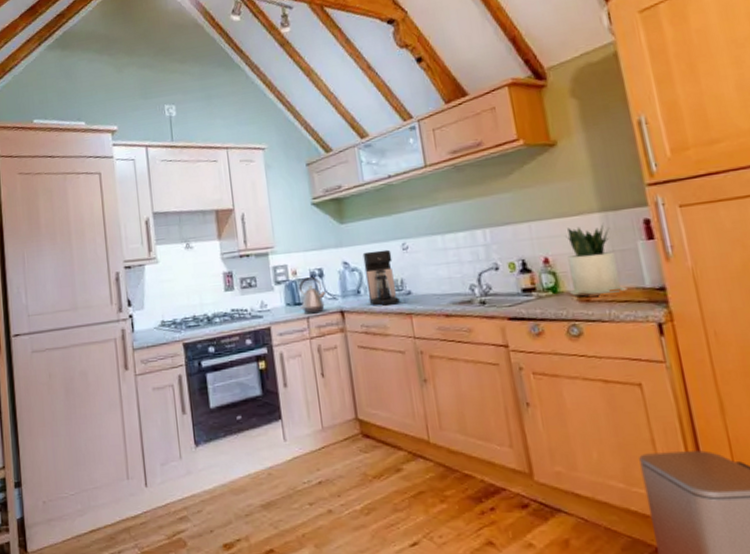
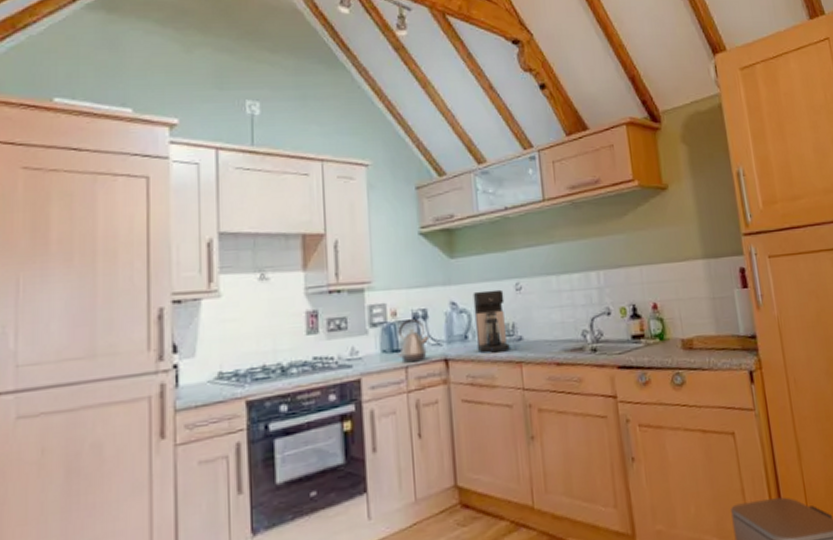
planter: present [566,224,628,298] -> none [673,271,725,345]

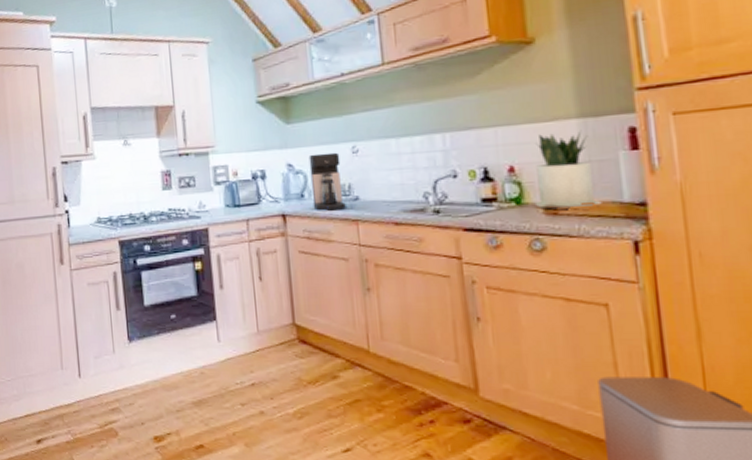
kettle: present [397,319,429,363] -> none [239,179,268,217]
planter: none [673,271,725,345] -> present [534,131,602,211]

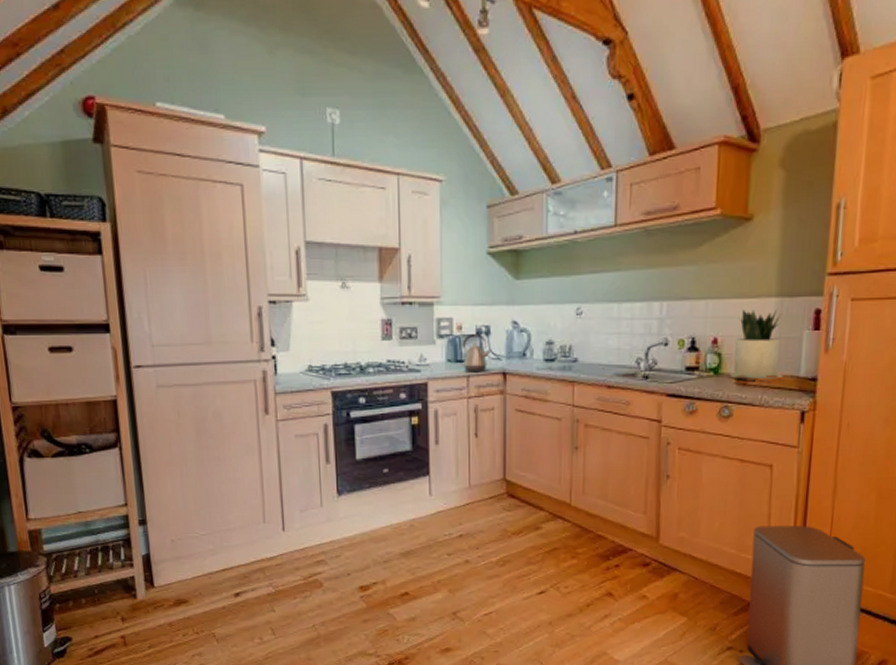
kettle: none [239,179,268,217] -> present [461,334,490,373]
coffee maker: present [308,152,346,211] -> none [533,312,565,371]

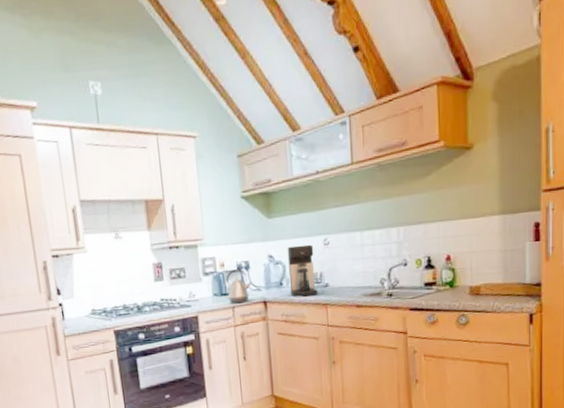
coffee maker: none [533,312,565,371] -> present [287,244,318,297]
planter: present [729,309,783,382] -> none [463,226,511,291]

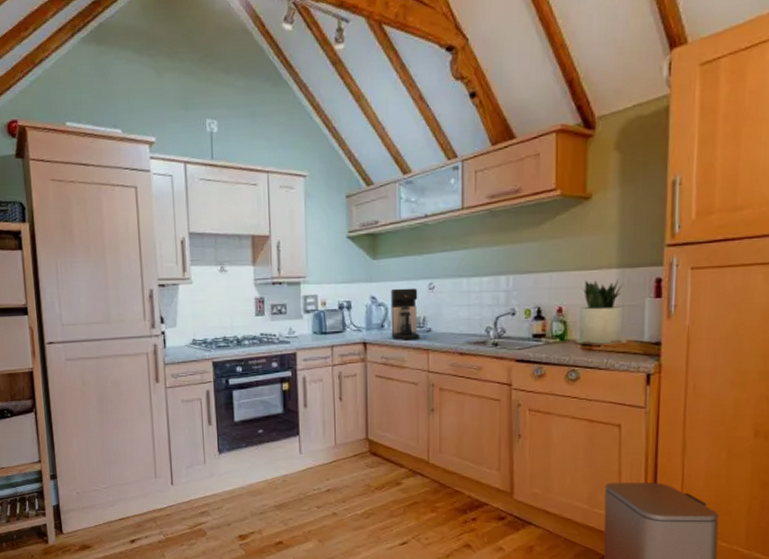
kettle: present [225,269,251,304] -> none [325,309,352,343]
planter: none [463,226,511,291] -> present [574,279,627,347]

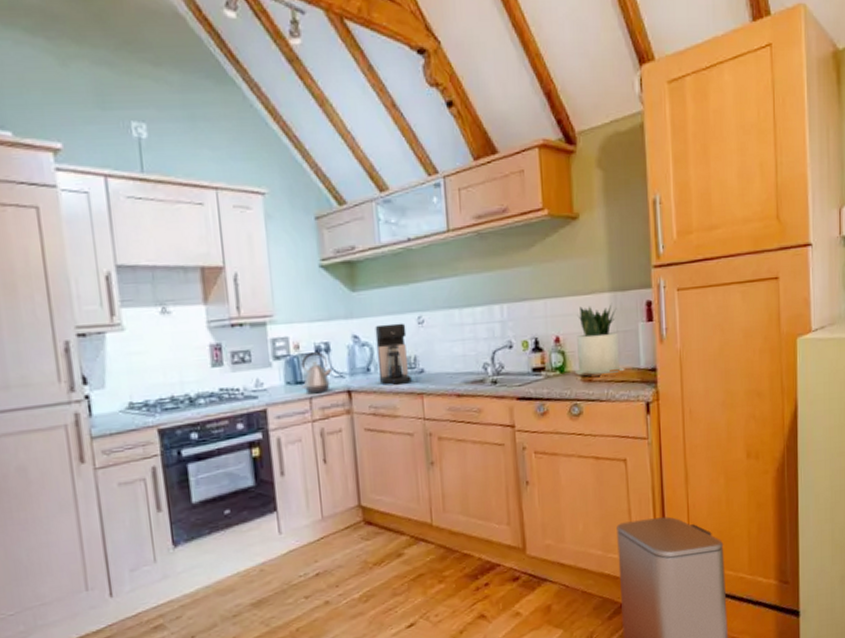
kettle: none [325,309,352,343] -> present [301,352,332,394]

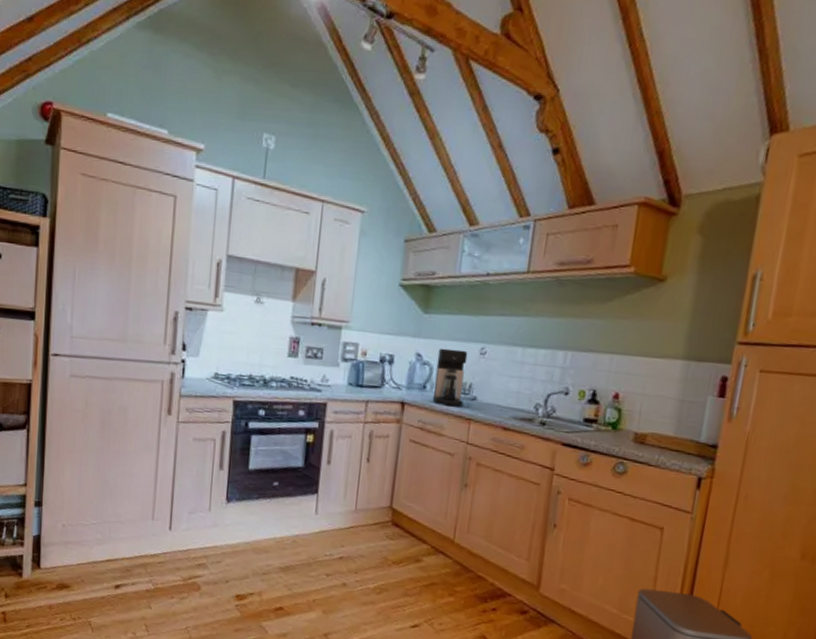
kettle: present [301,352,332,394] -> none [361,361,392,400]
planter: present [574,304,625,378] -> none [627,368,687,444]

